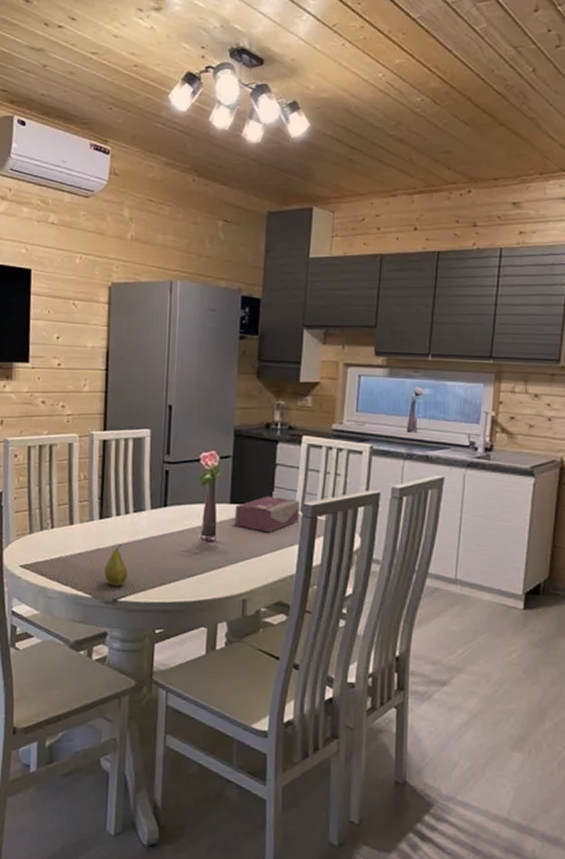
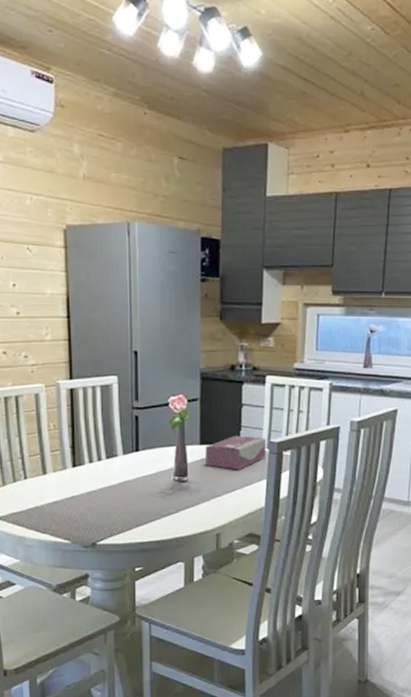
fruit: present [104,543,128,587] -> none [81,489,105,531]

